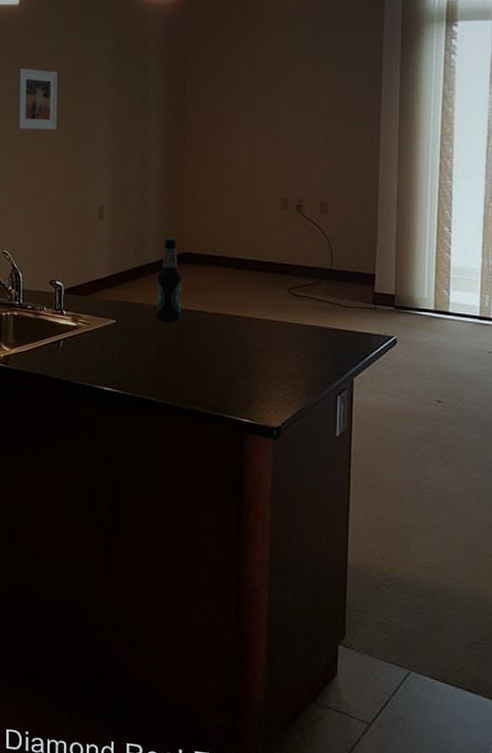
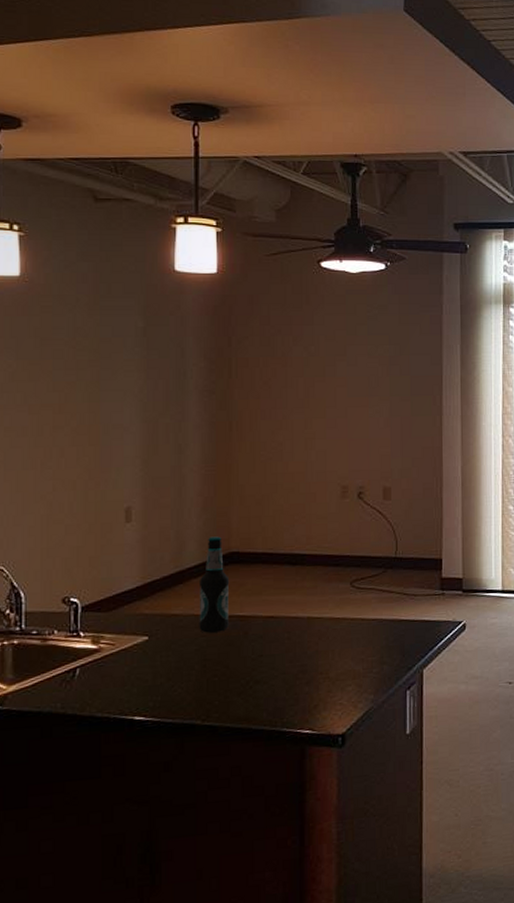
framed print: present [16,68,58,130] -> none [16,349,72,422]

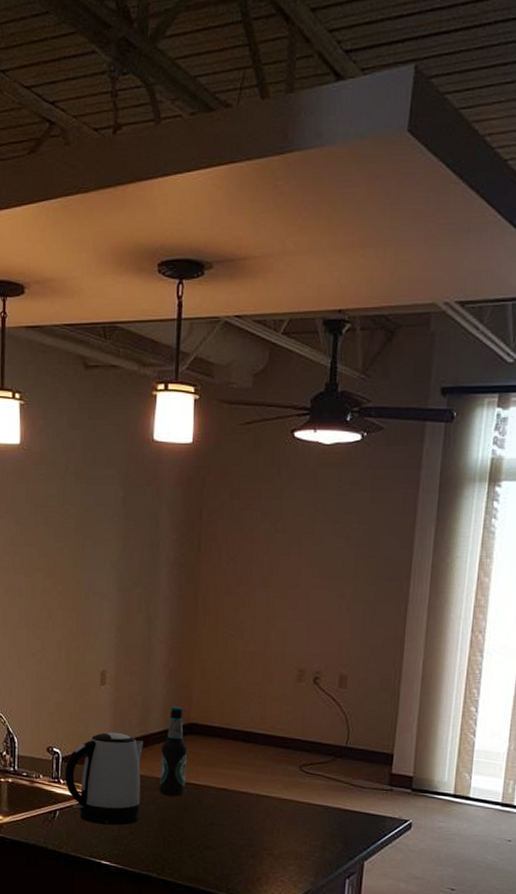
kettle: none [86,572,179,677] -> present [65,732,143,826]

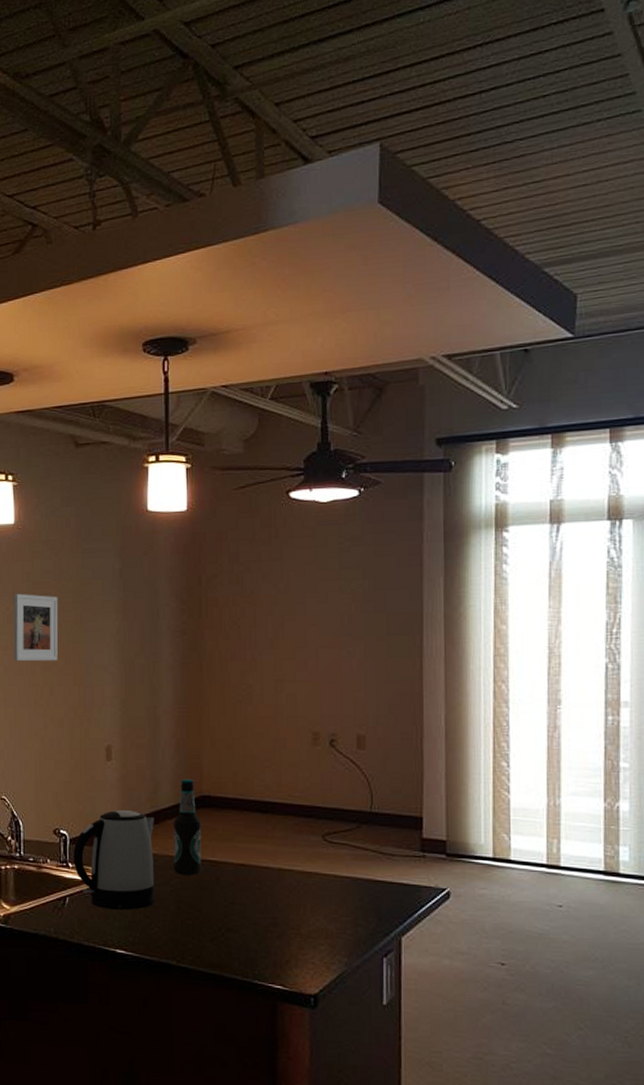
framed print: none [14,515,61,585] -> present [13,593,59,662]

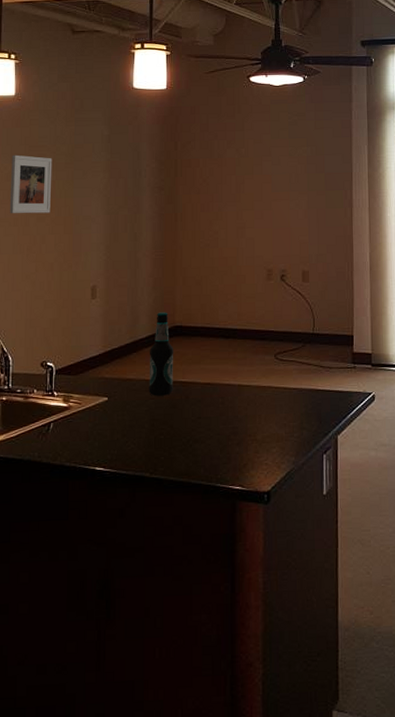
kettle: present [73,810,155,911] -> none [59,342,133,432]

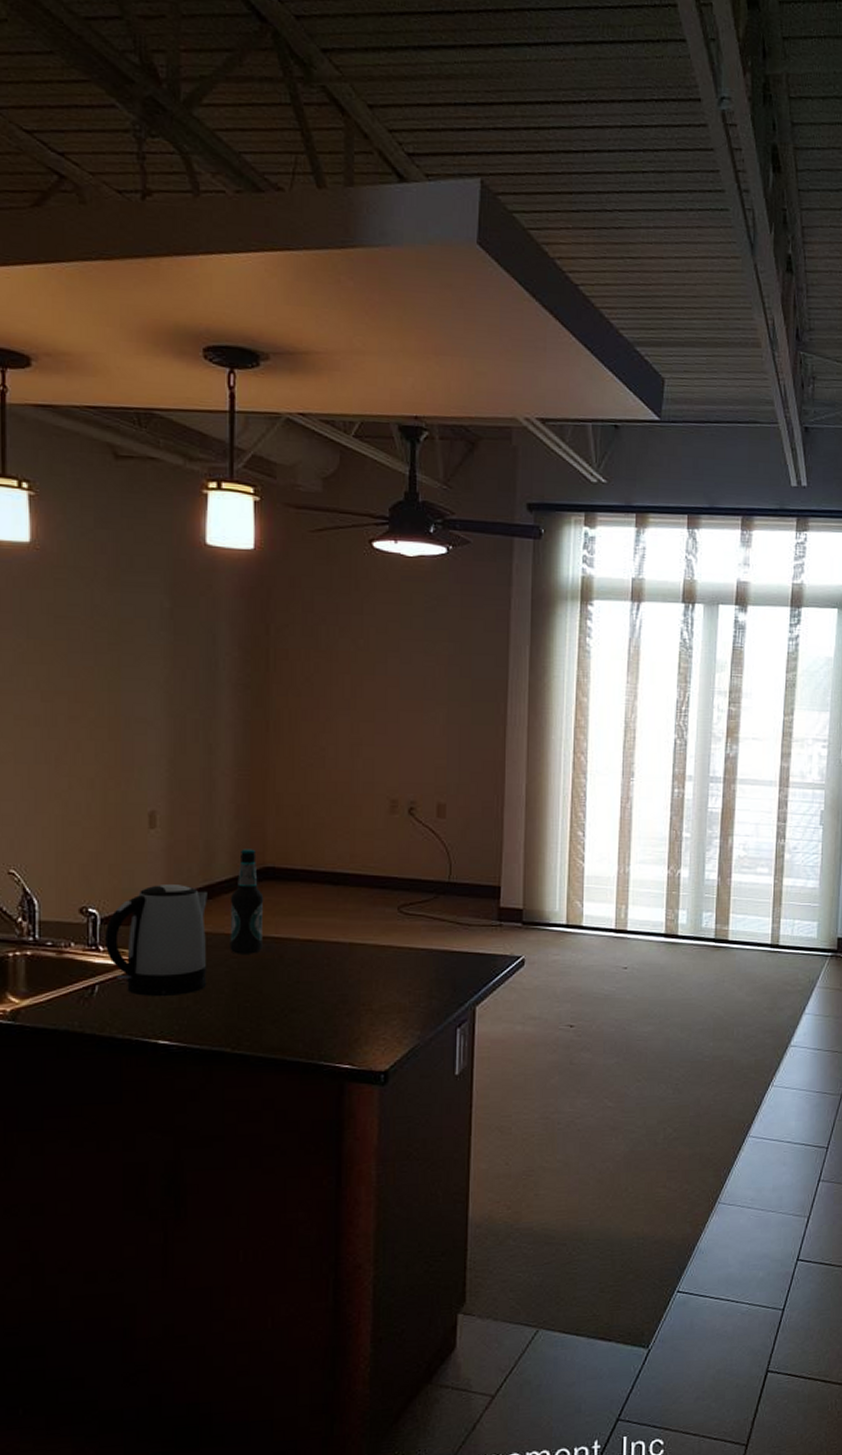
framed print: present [9,154,53,214] -> none [27,627,89,711]
kettle: none [59,342,133,432] -> present [105,885,207,997]

